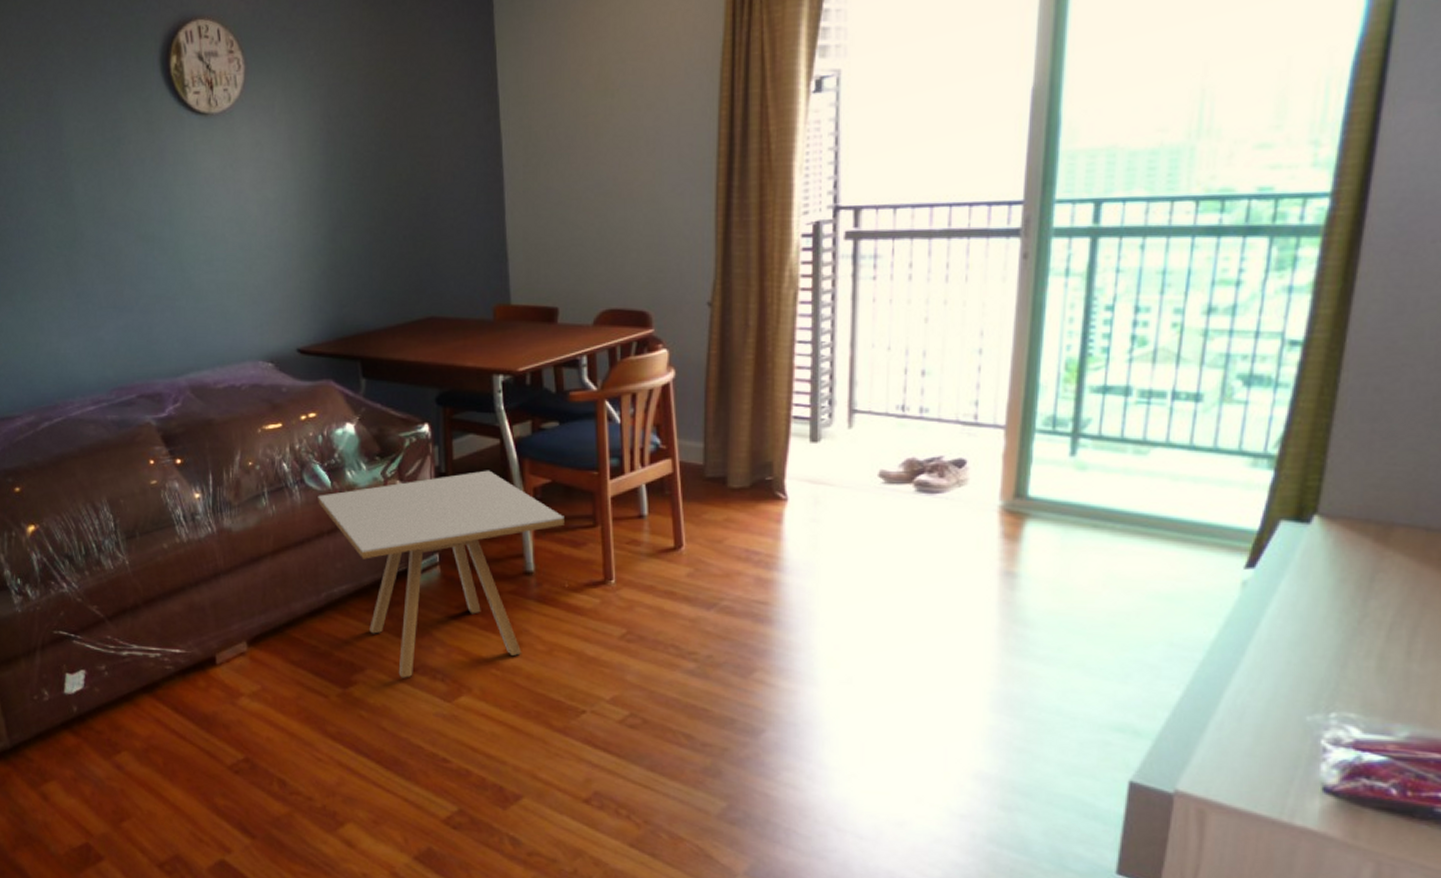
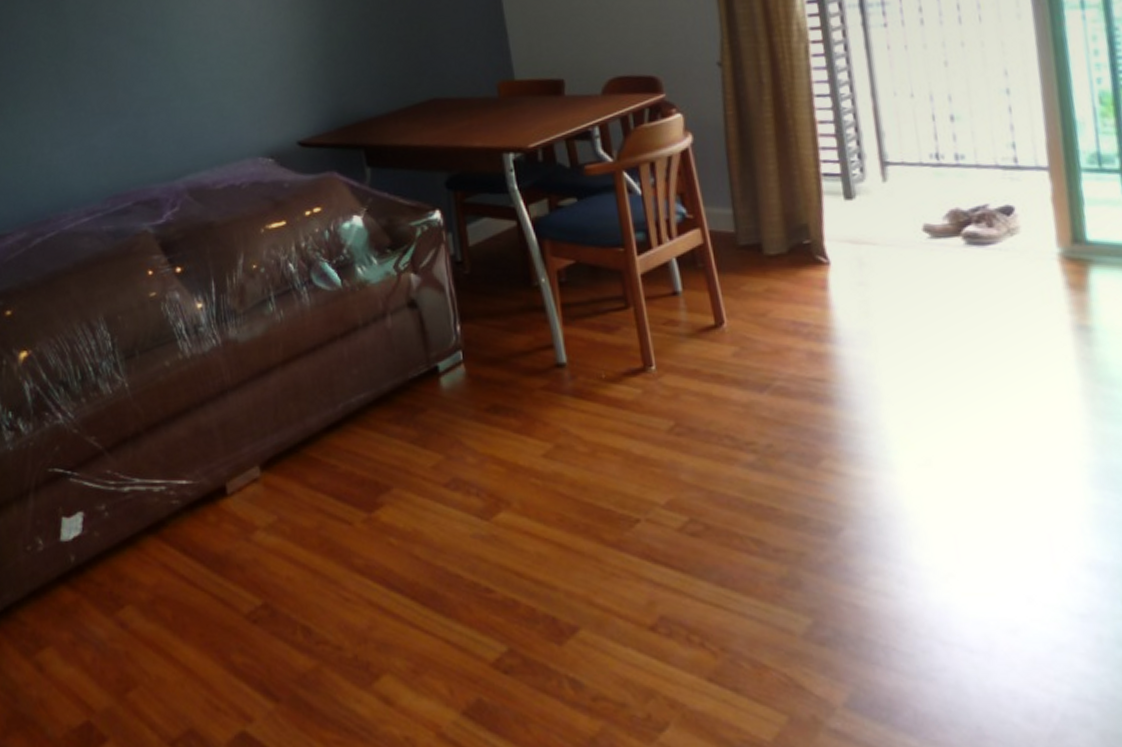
side table: present [318,470,565,678] -> none [328,255,594,496]

